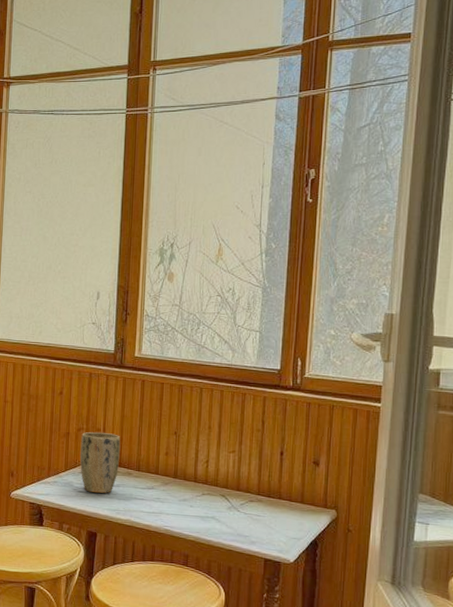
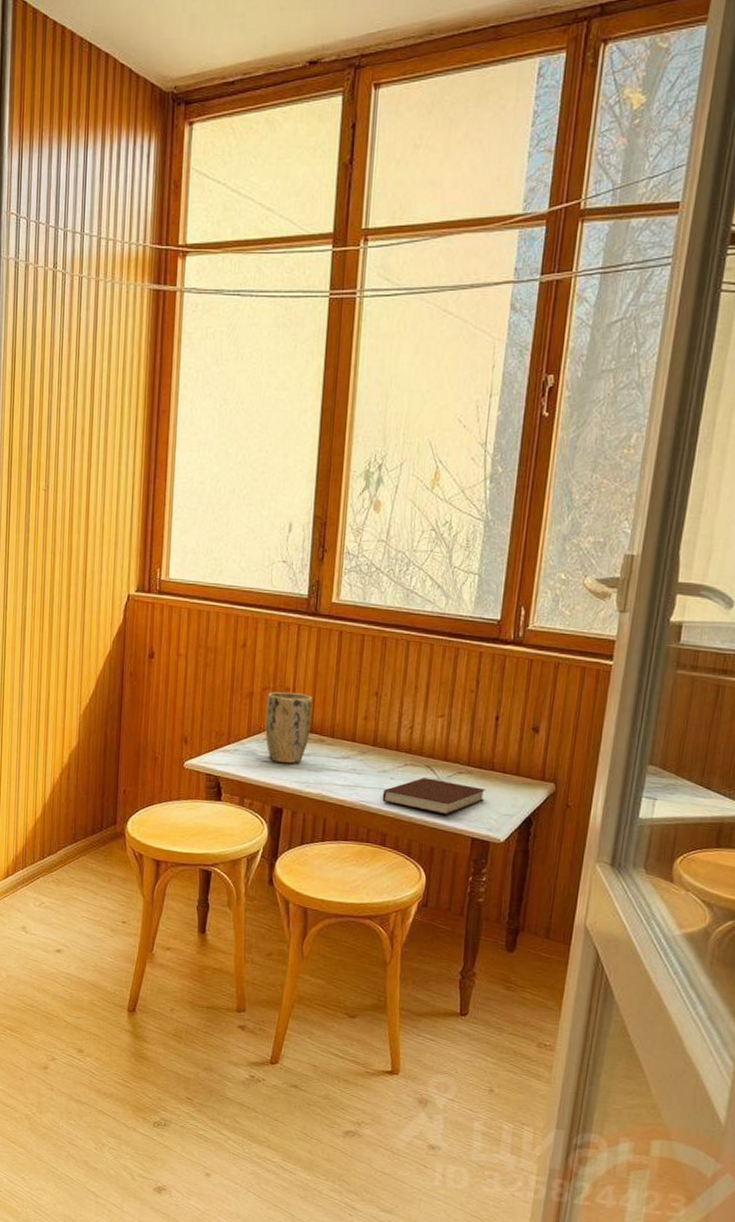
notebook: none [183,505,274,539] -> present [382,778,485,815]

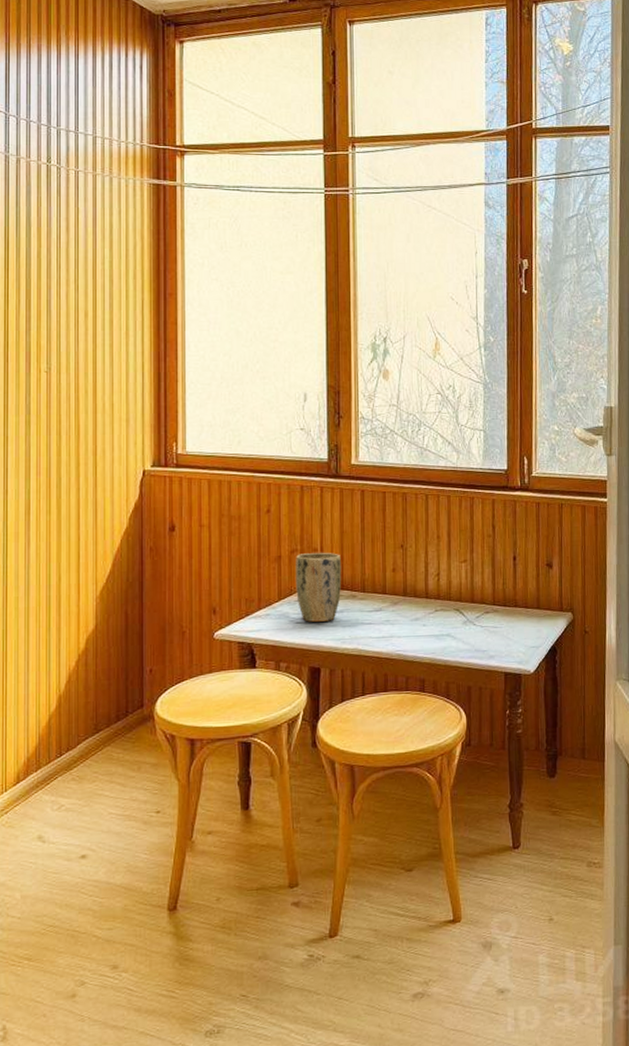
notebook: present [382,778,485,815] -> none [417,621,512,654]

